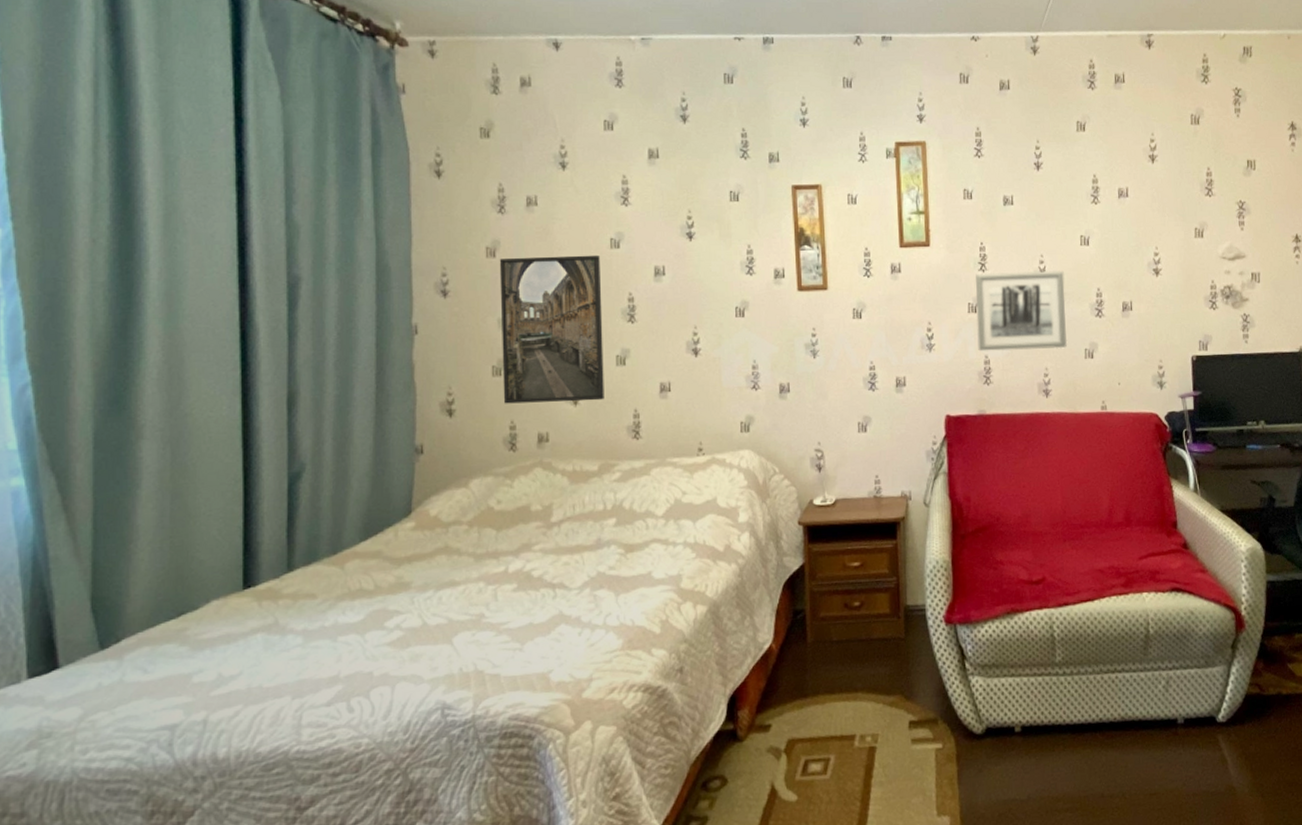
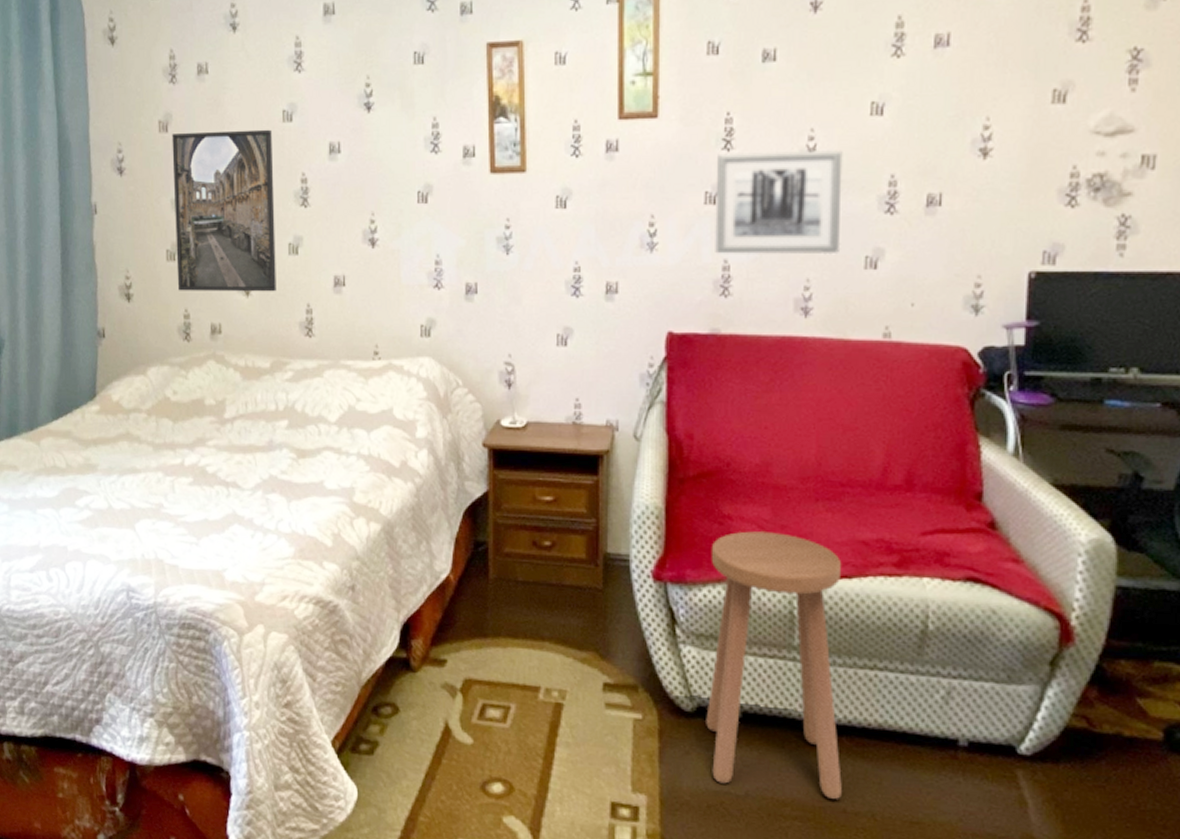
stool: none [990,570,1100,793] -> present [706,531,842,799]

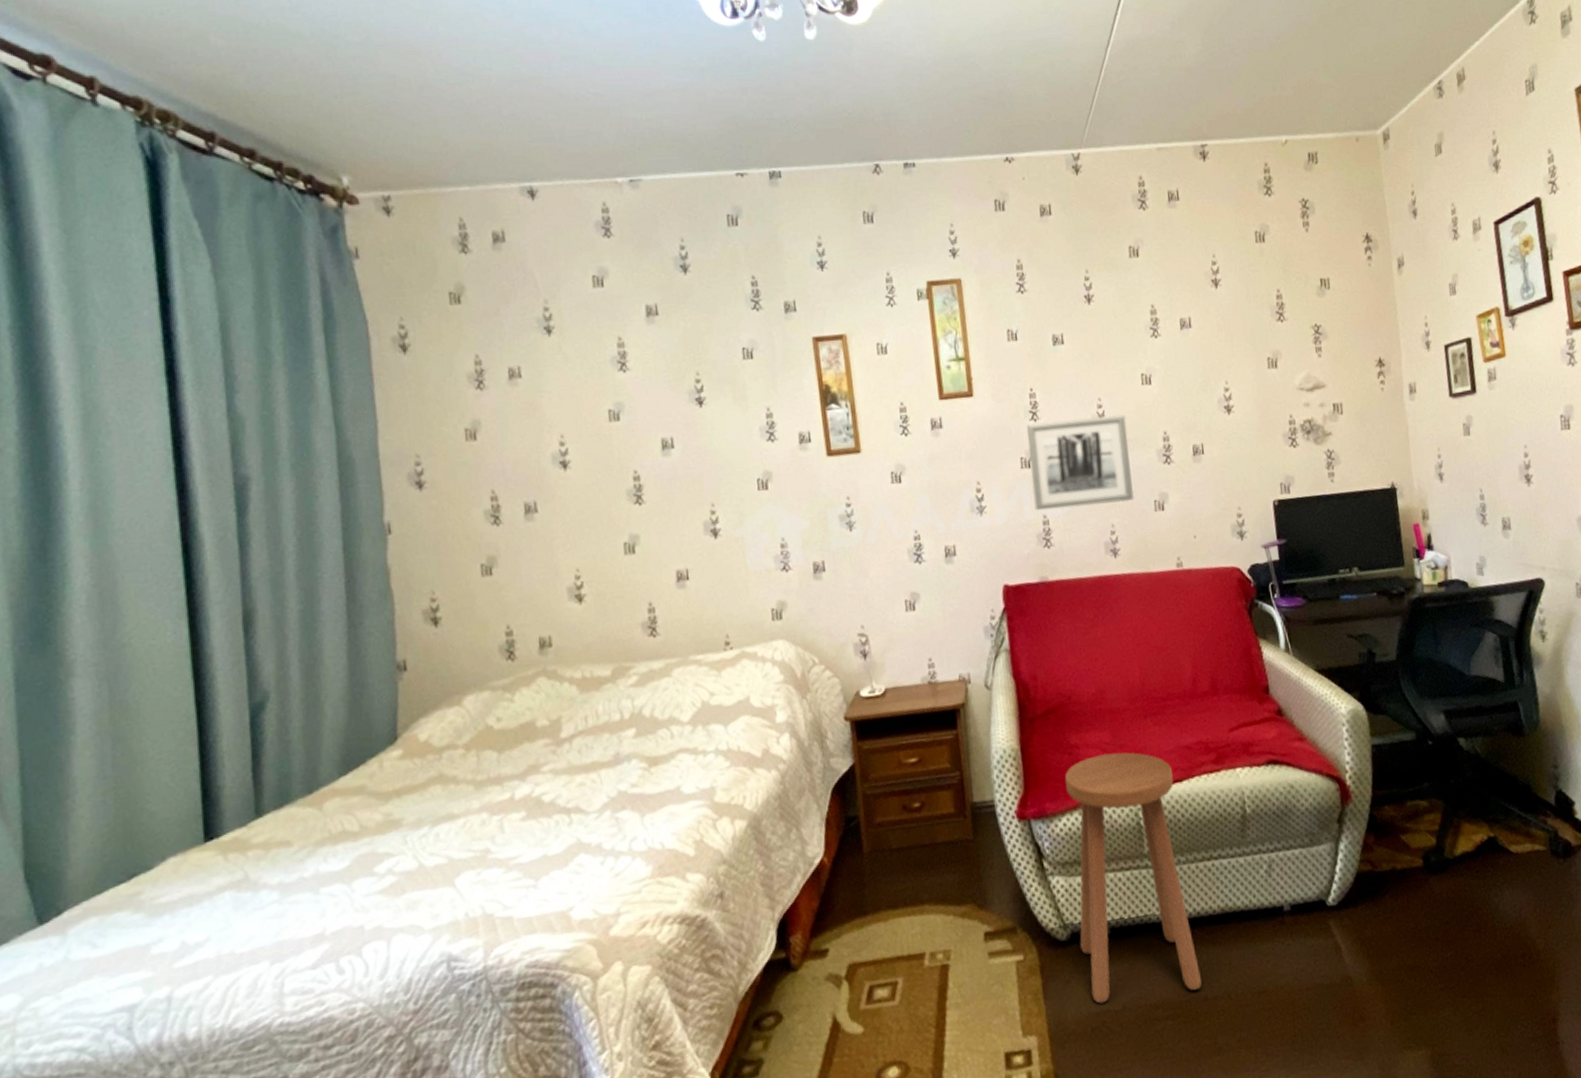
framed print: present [171,129,276,292] -> none [481,429,613,607]

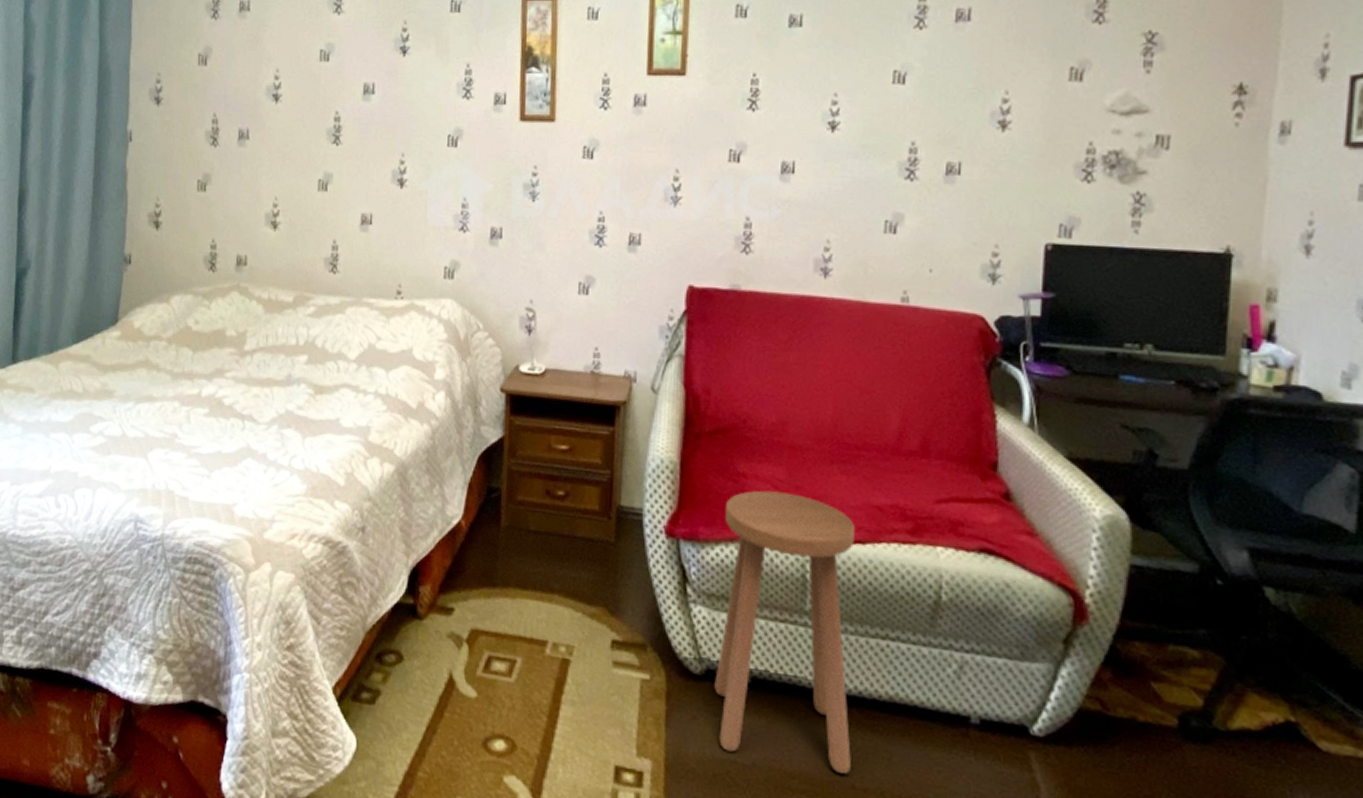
wall art: present [1027,414,1134,511] -> none [737,113,865,217]

